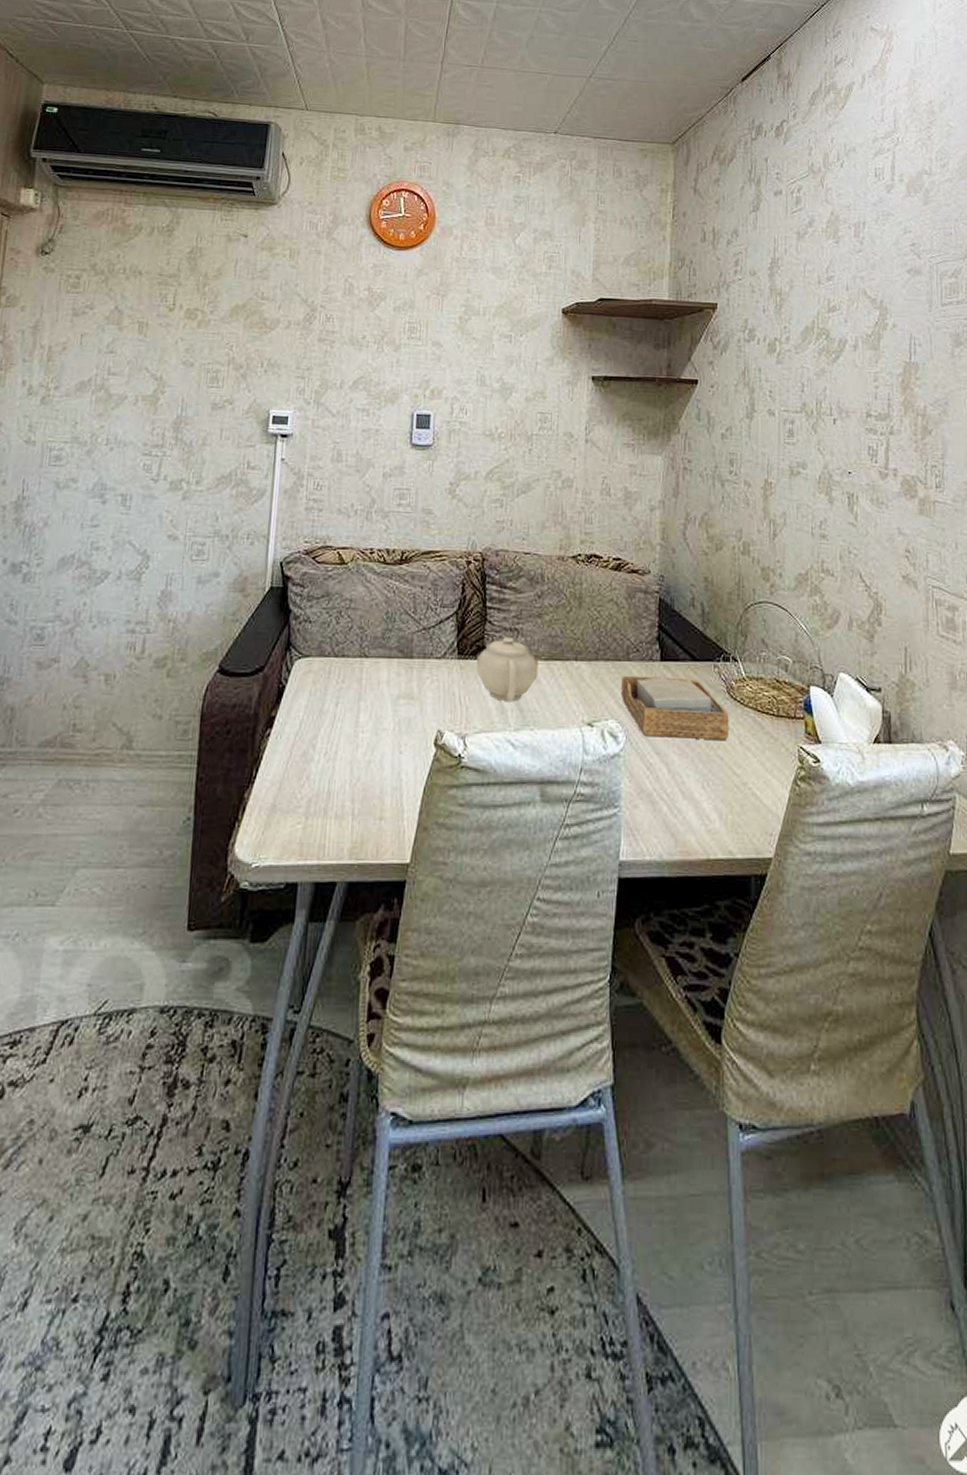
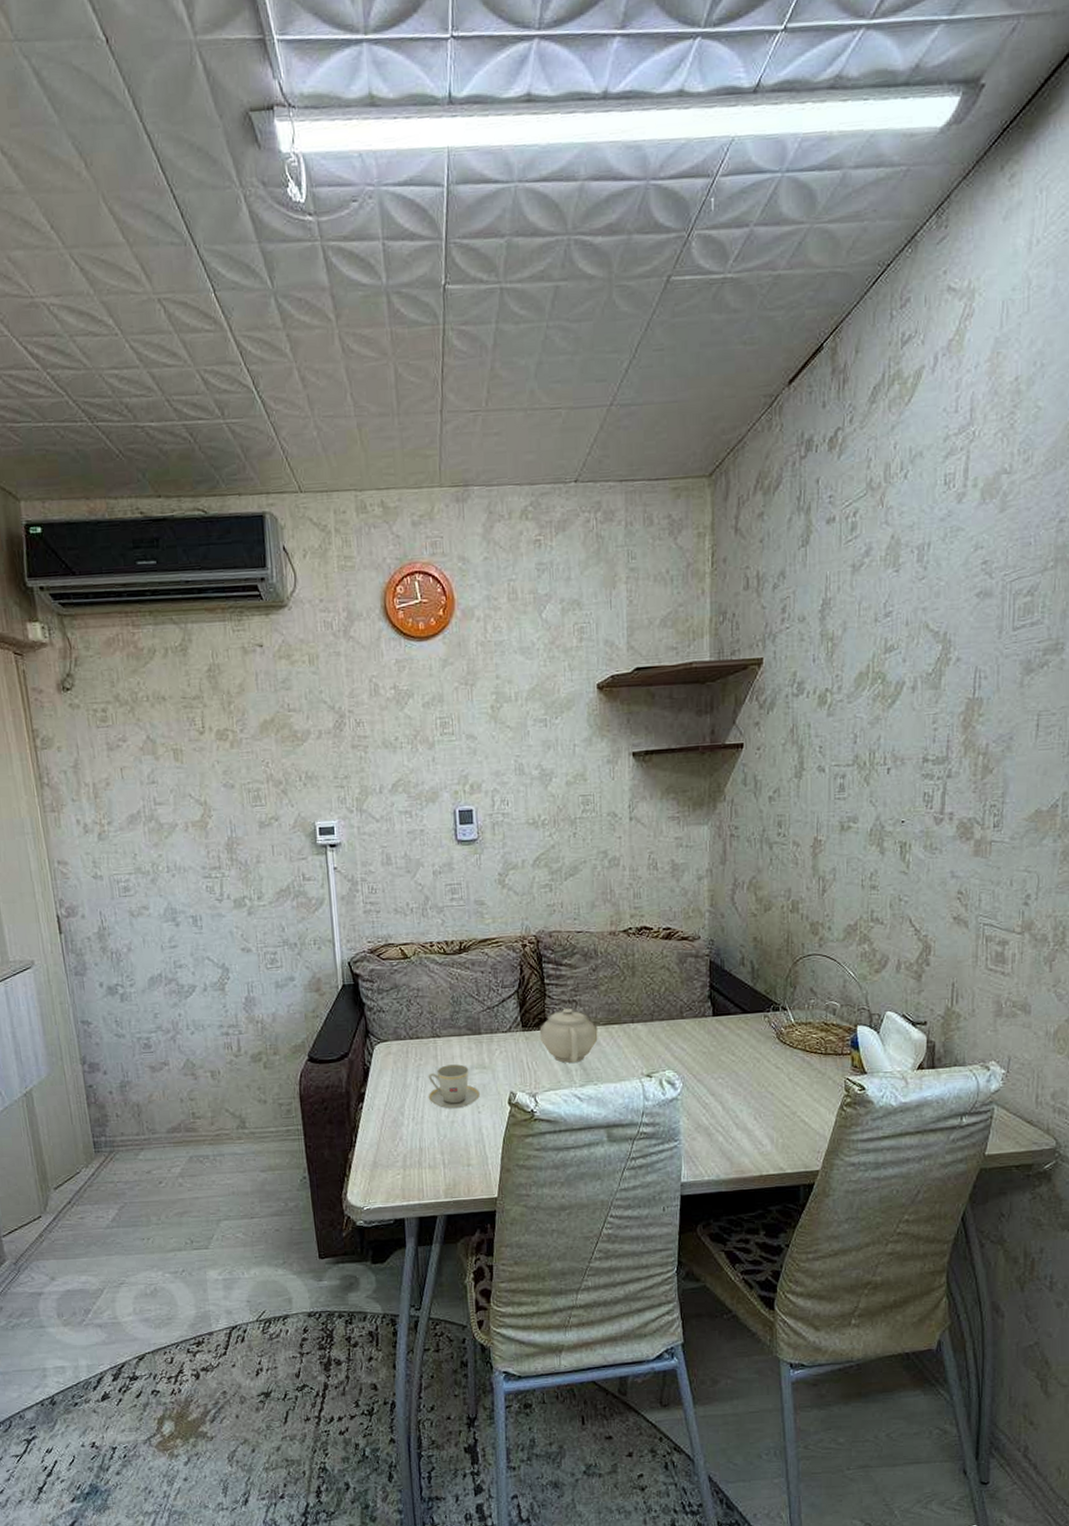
teacup: none [345,691,405,746] -> present [428,1064,481,1109]
napkin holder: present [620,675,729,741] -> none [675,1029,780,1081]

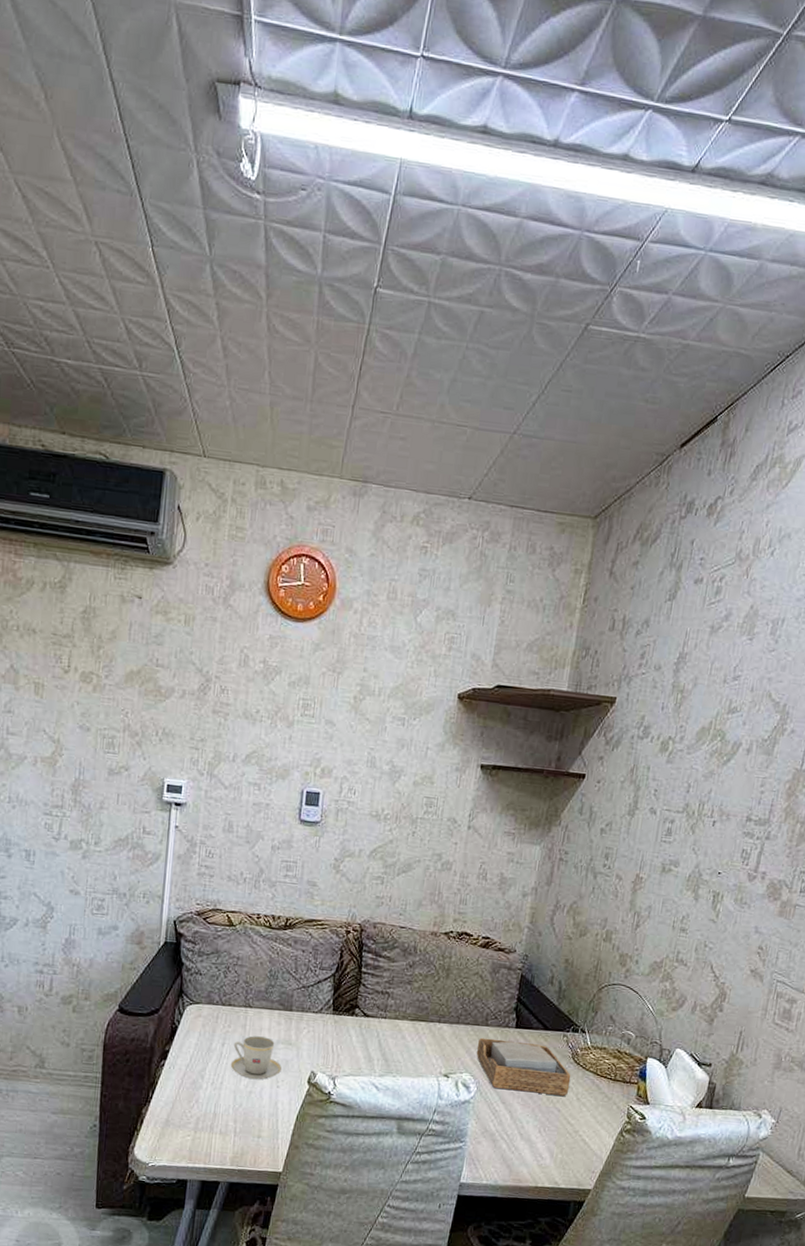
teapot: present [539,1008,598,1063] -> none [348,999,405,1053]
napkin holder: none [675,1029,780,1081] -> present [476,1037,571,1097]

